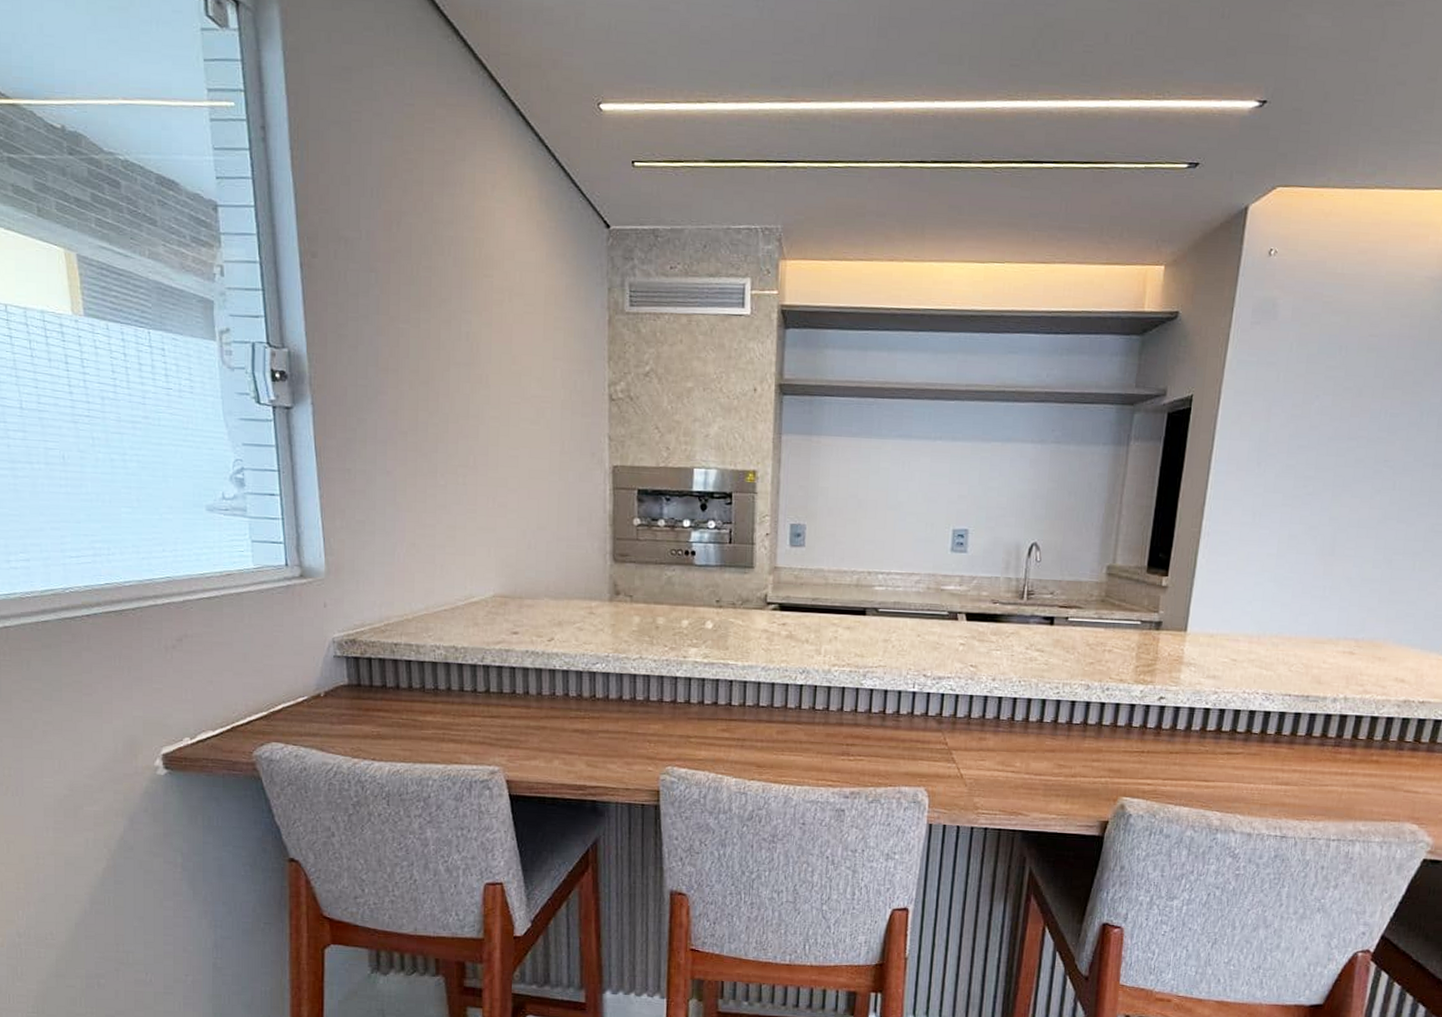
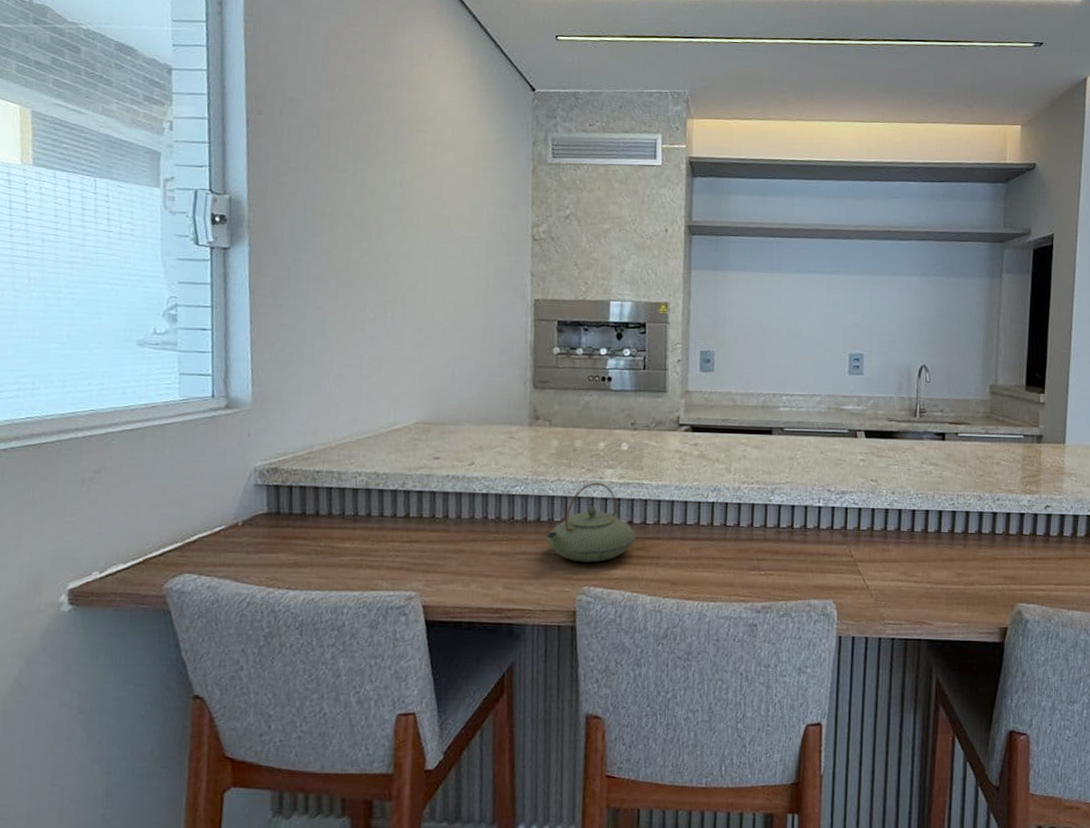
teapot: none [629,662,721,743] -> present [546,483,636,563]

